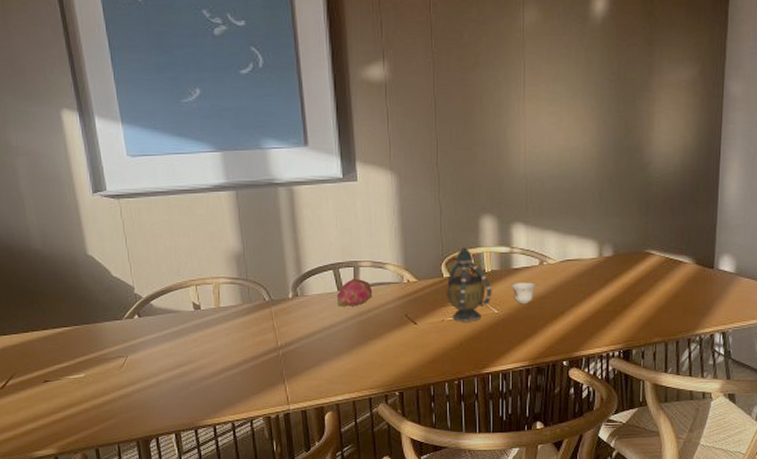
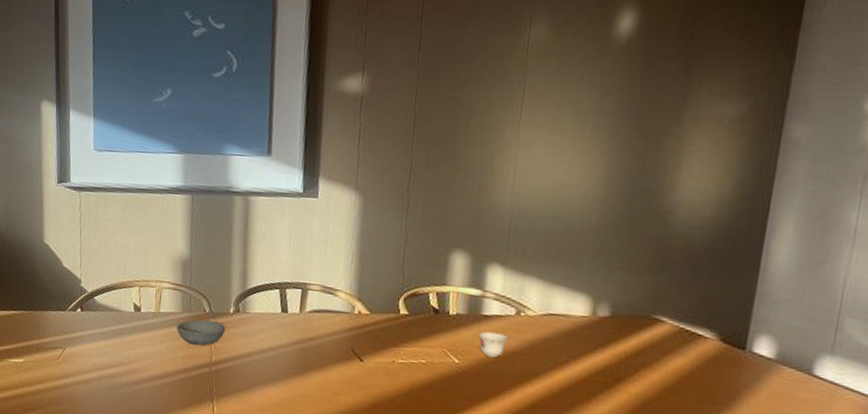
bowl: none [239,308,287,333] -> present [177,319,226,346]
fruit: present [337,278,373,308] -> none [279,301,319,332]
teapot: present [445,246,492,322] -> none [399,282,455,369]

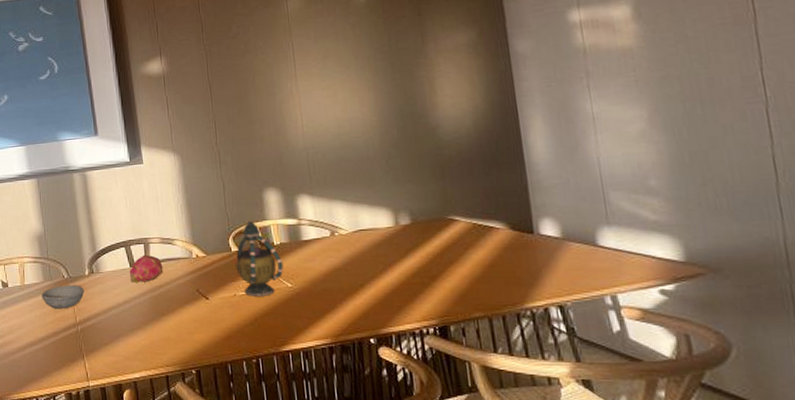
fruit: none [279,301,319,332] -> present [130,254,164,284]
teapot: none [399,282,455,369] -> present [234,220,284,297]
teacup: present [477,331,508,359] -> none [302,254,329,277]

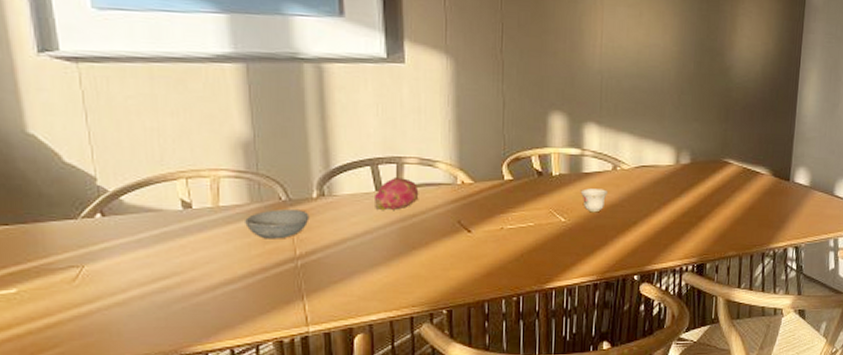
teapot: present [234,220,284,297] -> none [505,146,559,231]
teacup: none [302,254,329,277] -> present [580,188,608,213]

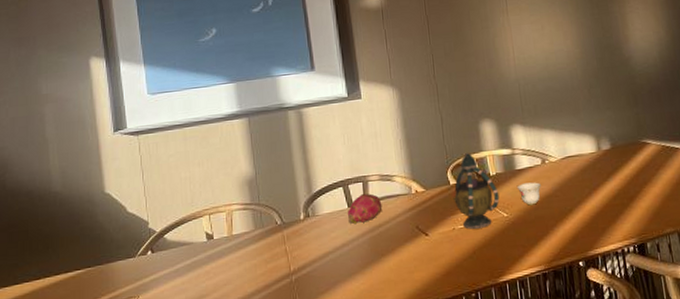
bowl: present [245,210,310,239] -> none [252,231,299,260]
teapot: none [505,146,559,231] -> present [453,152,500,229]

